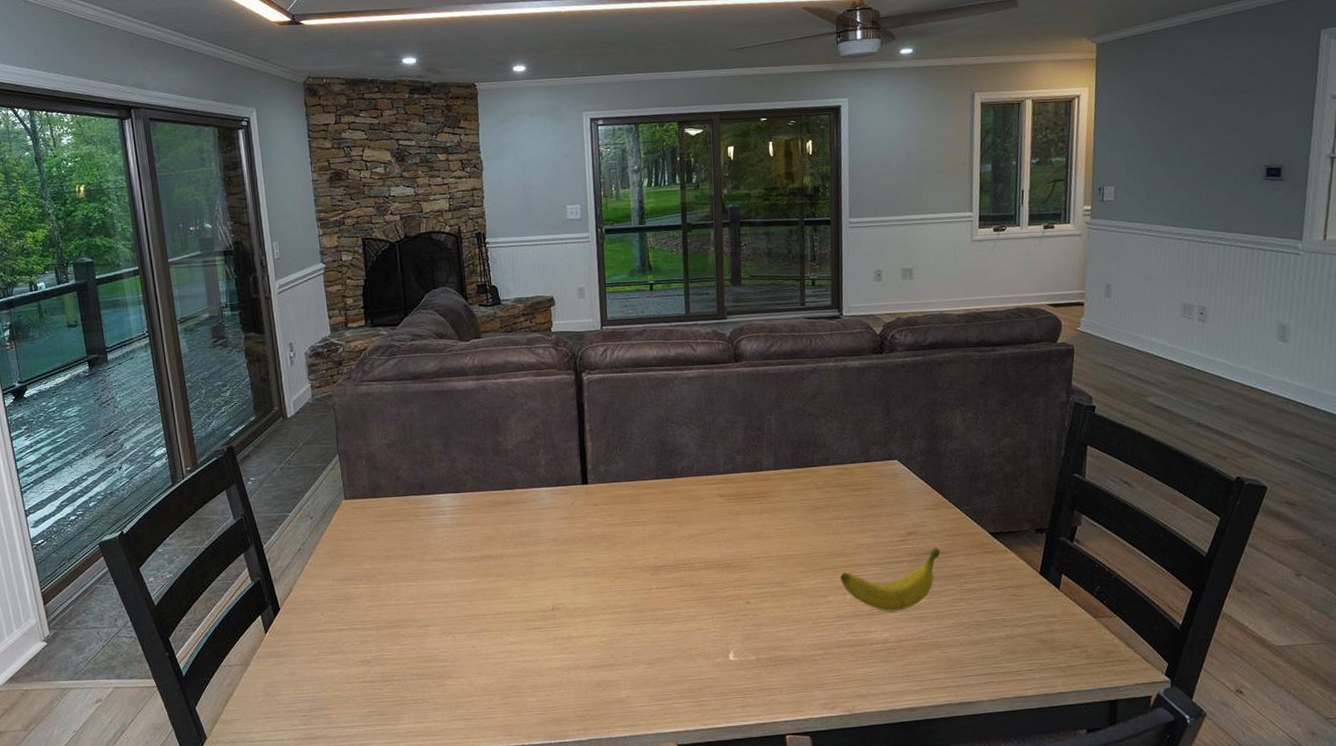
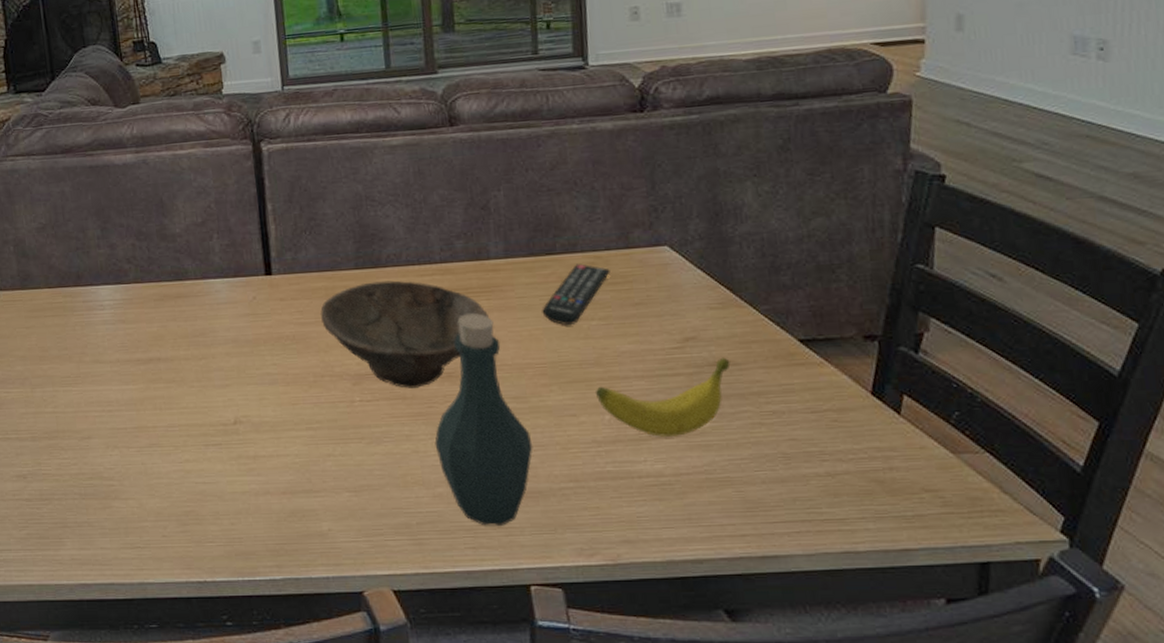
bowl: none [626,488,760,577] -> present [319,280,489,388]
bottle: none [715,515,791,688] -> present [435,313,533,526]
remote control: none [801,474,854,523] -> present [542,263,611,325]

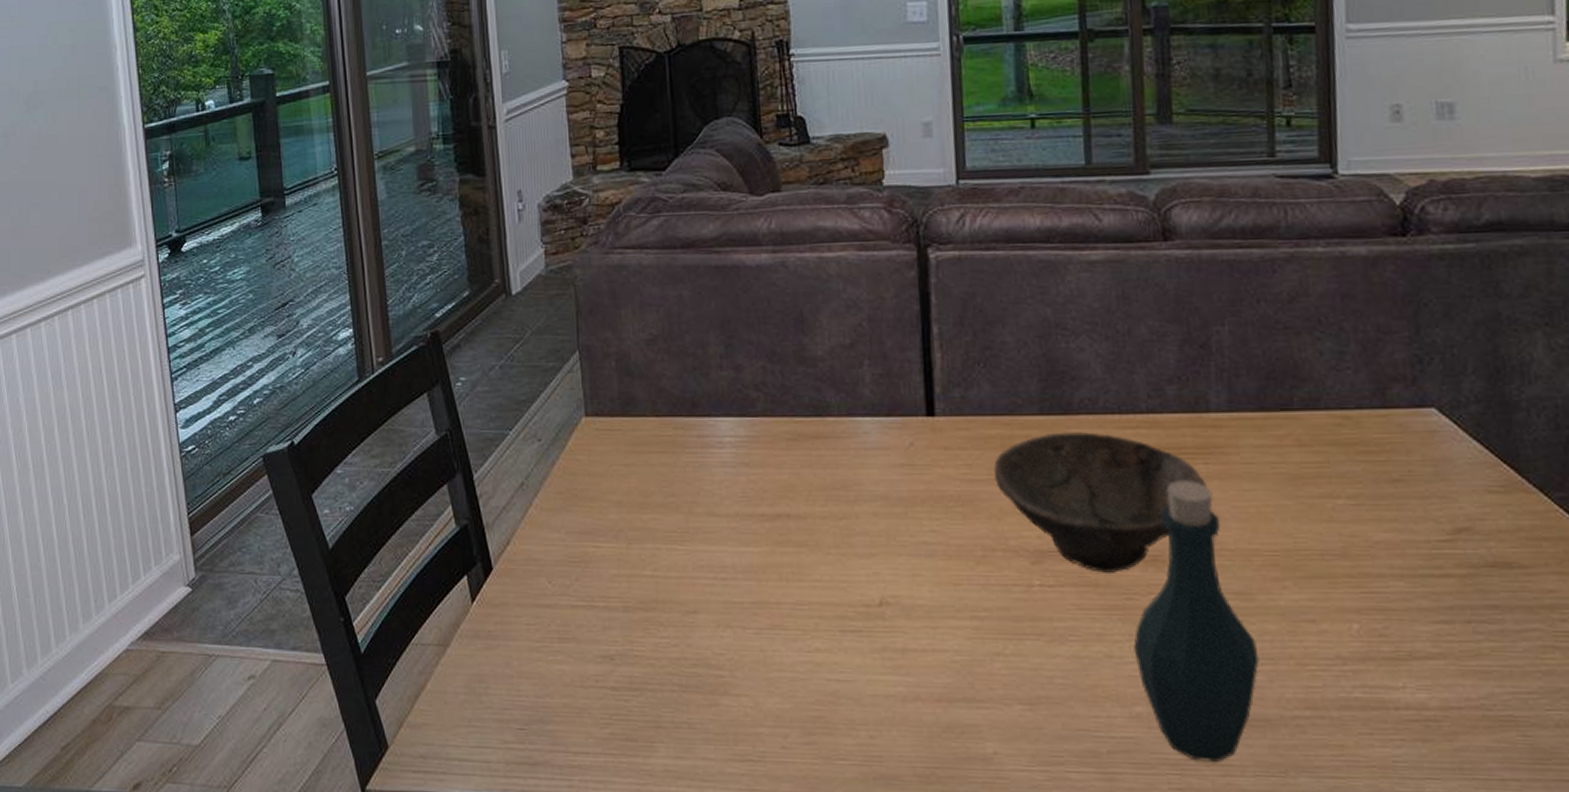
remote control: present [542,263,611,325] -> none [1274,424,1362,502]
banana: present [594,357,731,437] -> none [1340,556,1515,657]

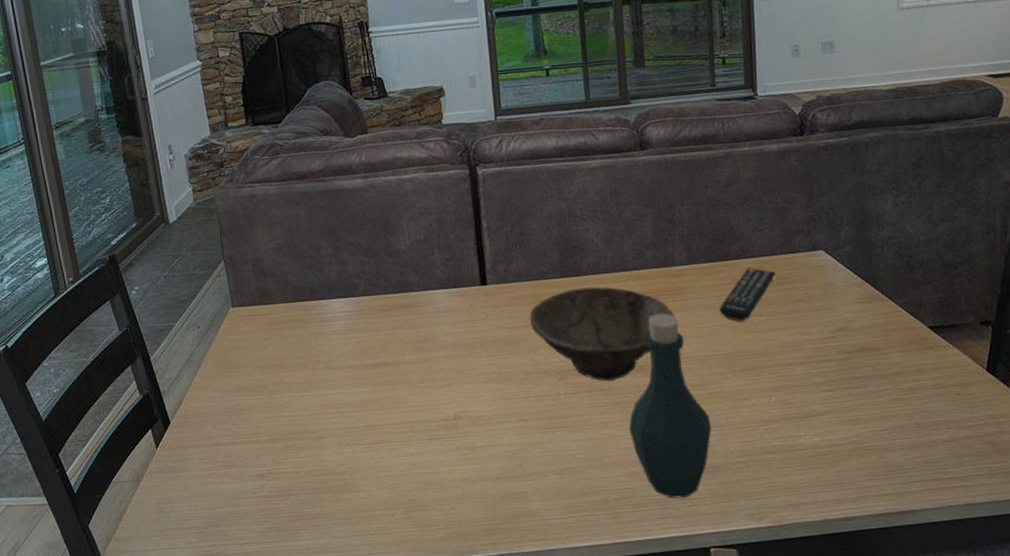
remote control: none [1274,424,1362,502] -> present [719,267,776,321]

